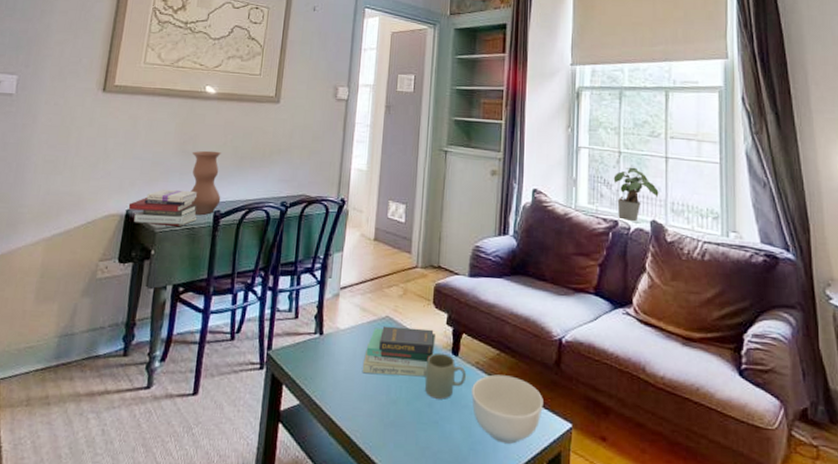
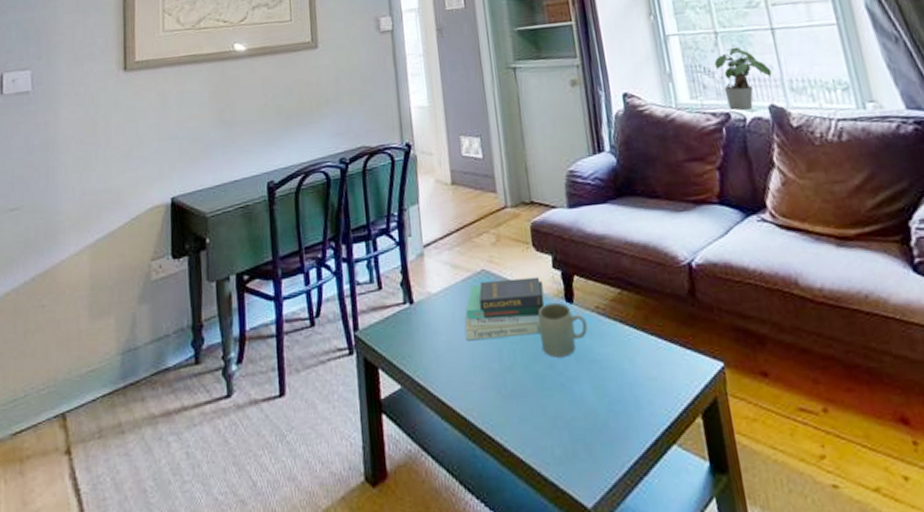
books: present [128,189,198,226] -> none [172,164,249,211]
vase: present [191,150,221,216] -> none [231,114,272,191]
bowl: present [471,374,543,444] -> none [596,316,685,398]

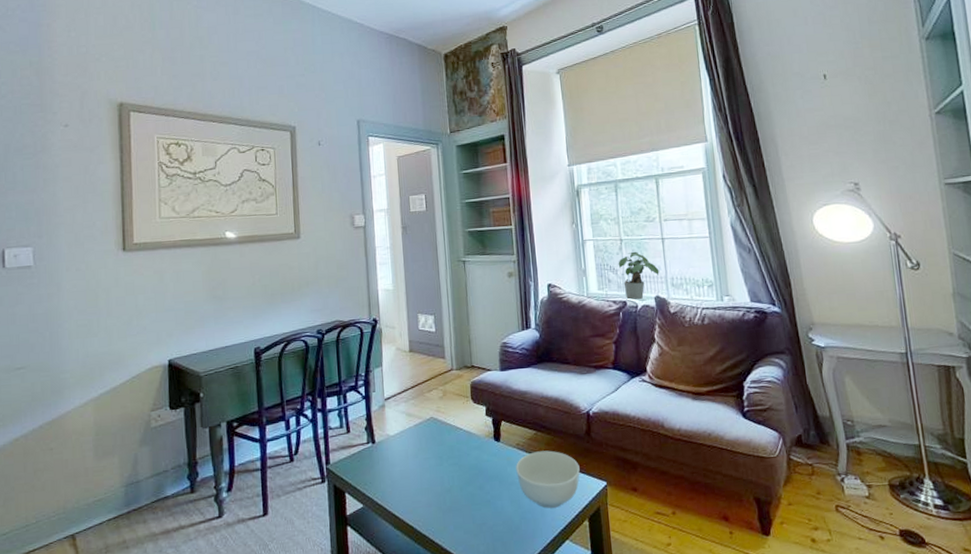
books: present [465,276,545,341] -> none [415,422,478,471]
mug: present [537,302,588,357] -> none [472,441,509,481]
bowl: none [596,316,685,398] -> present [516,450,580,508]

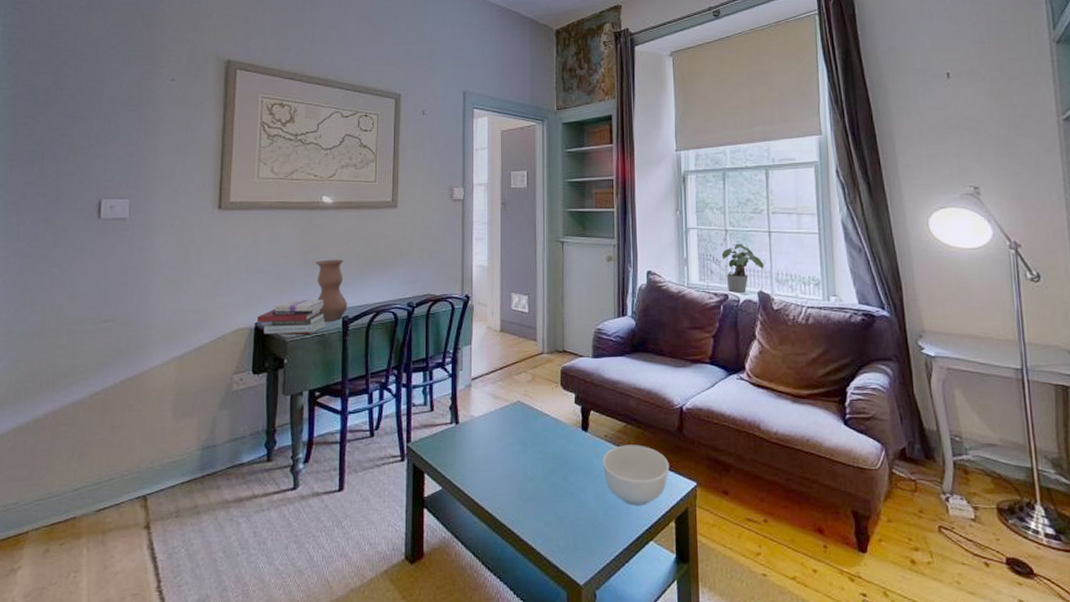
books: none [169,333,238,371] -> present [257,299,326,335]
vase: none [222,292,259,355] -> present [314,259,348,322]

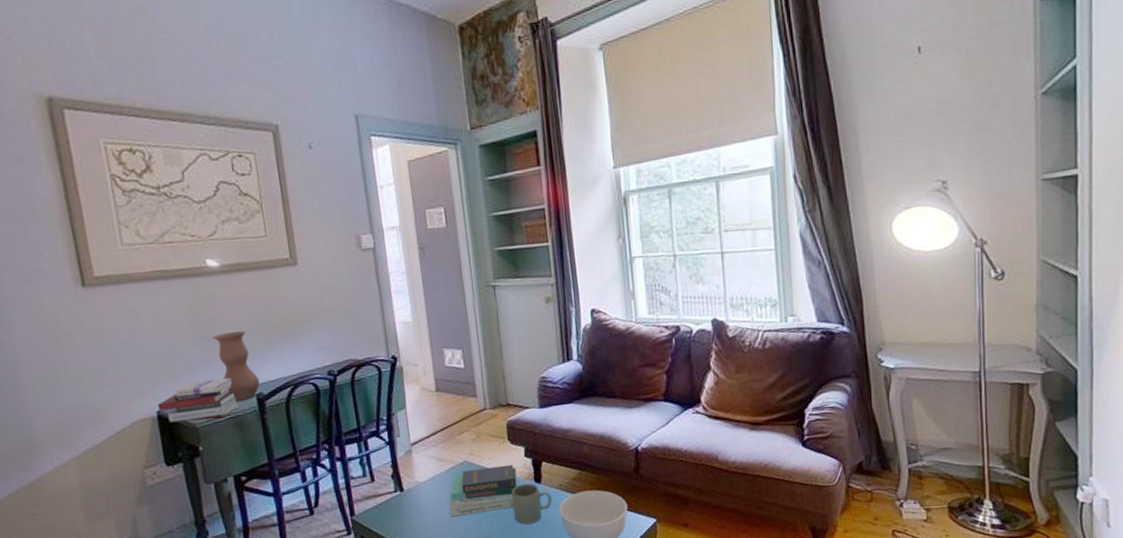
books: none [498,409,565,456] -> present [449,464,518,517]
mug: none [558,430,596,472] -> present [511,483,552,525]
potted plant: present [721,243,764,294] -> none [671,268,718,325]

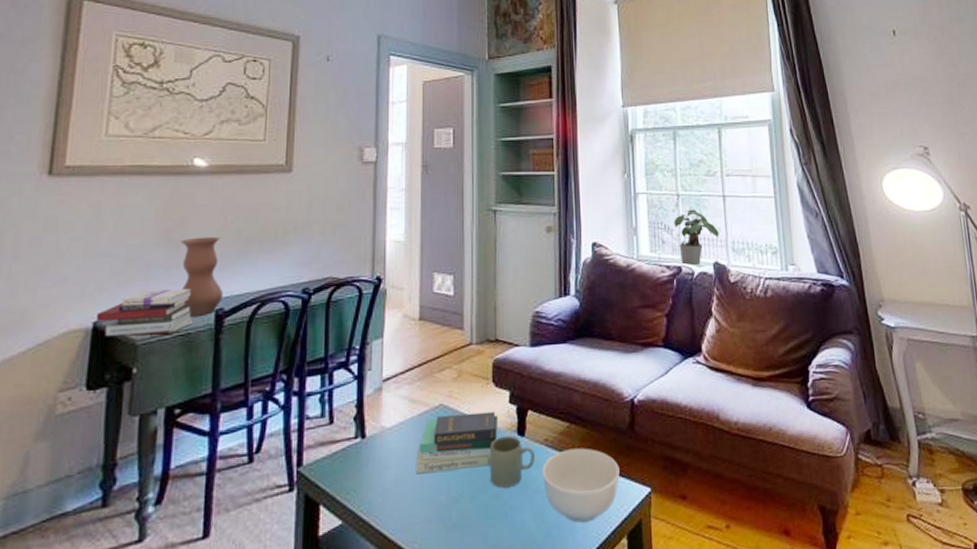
potted plant: none [671,268,718,325] -> present [673,209,719,266]

